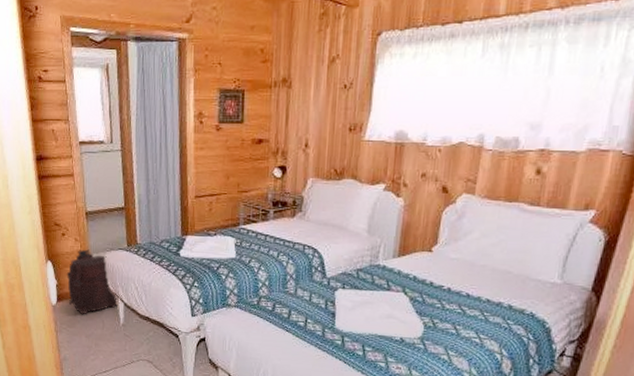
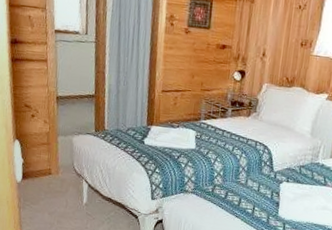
backpack: present [66,249,120,314] -> none [33,131,84,193]

